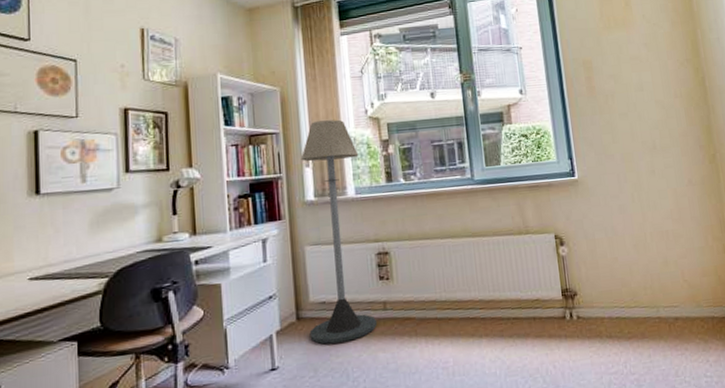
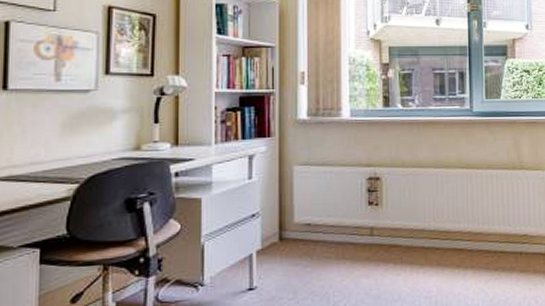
floor lamp: present [300,119,378,344] -> none [292,38,363,267]

